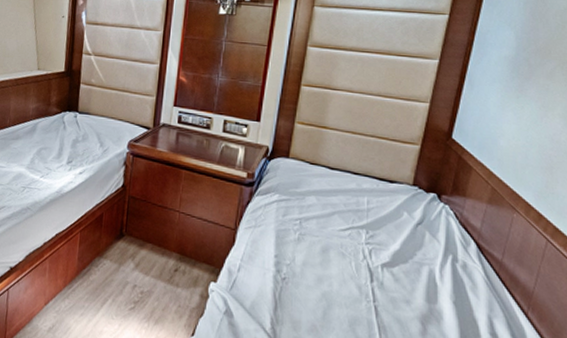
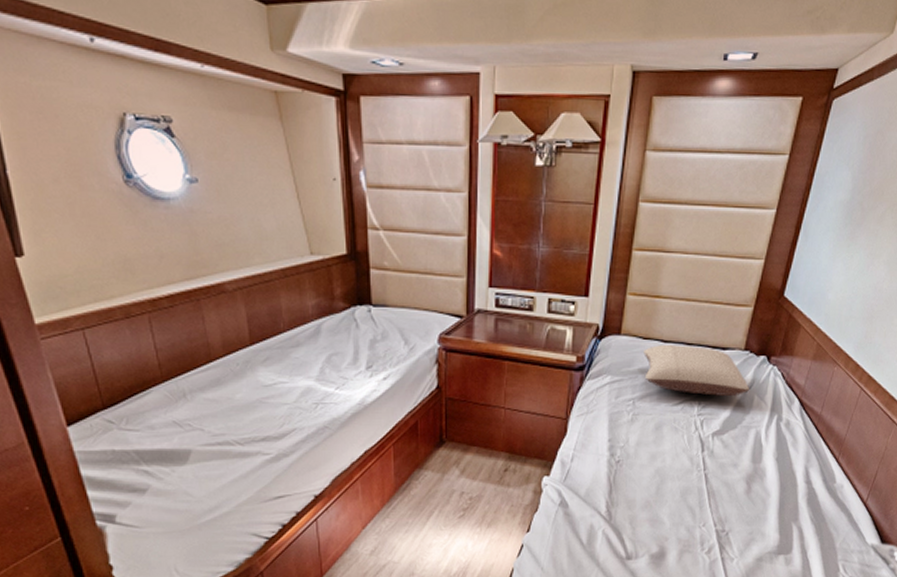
pillow: none [310,171,421,230] -> present [643,344,750,397]

